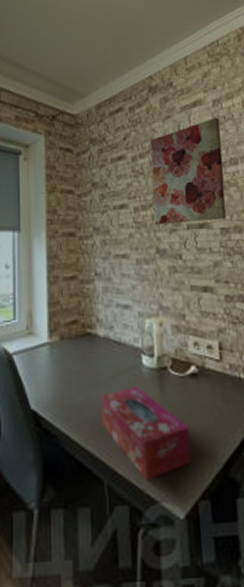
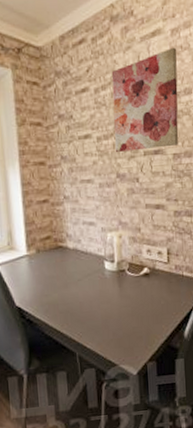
tissue box: present [101,387,192,480] -> none [72,285,143,351]

